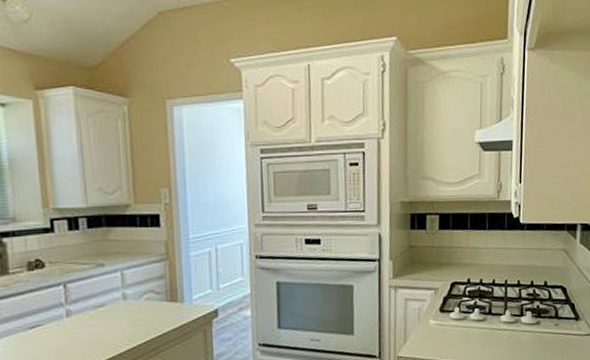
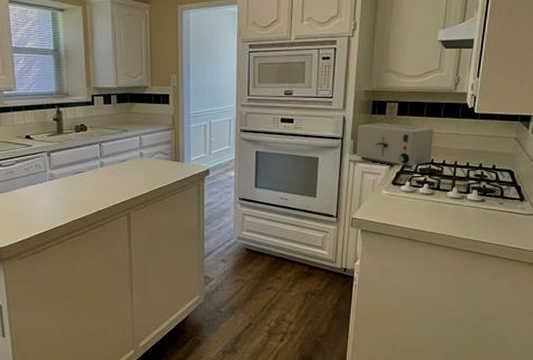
toaster: none [395,239,480,292] -> present [356,123,433,168]

